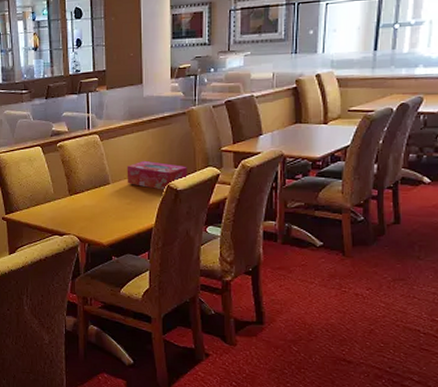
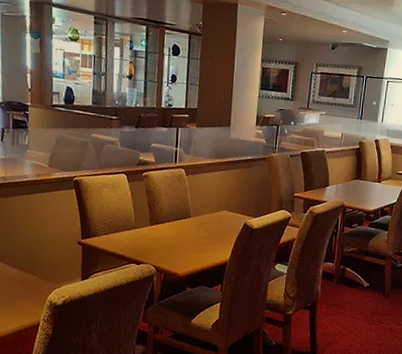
tissue box: present [126,160,187,191] -> none [207,198,263,229]

